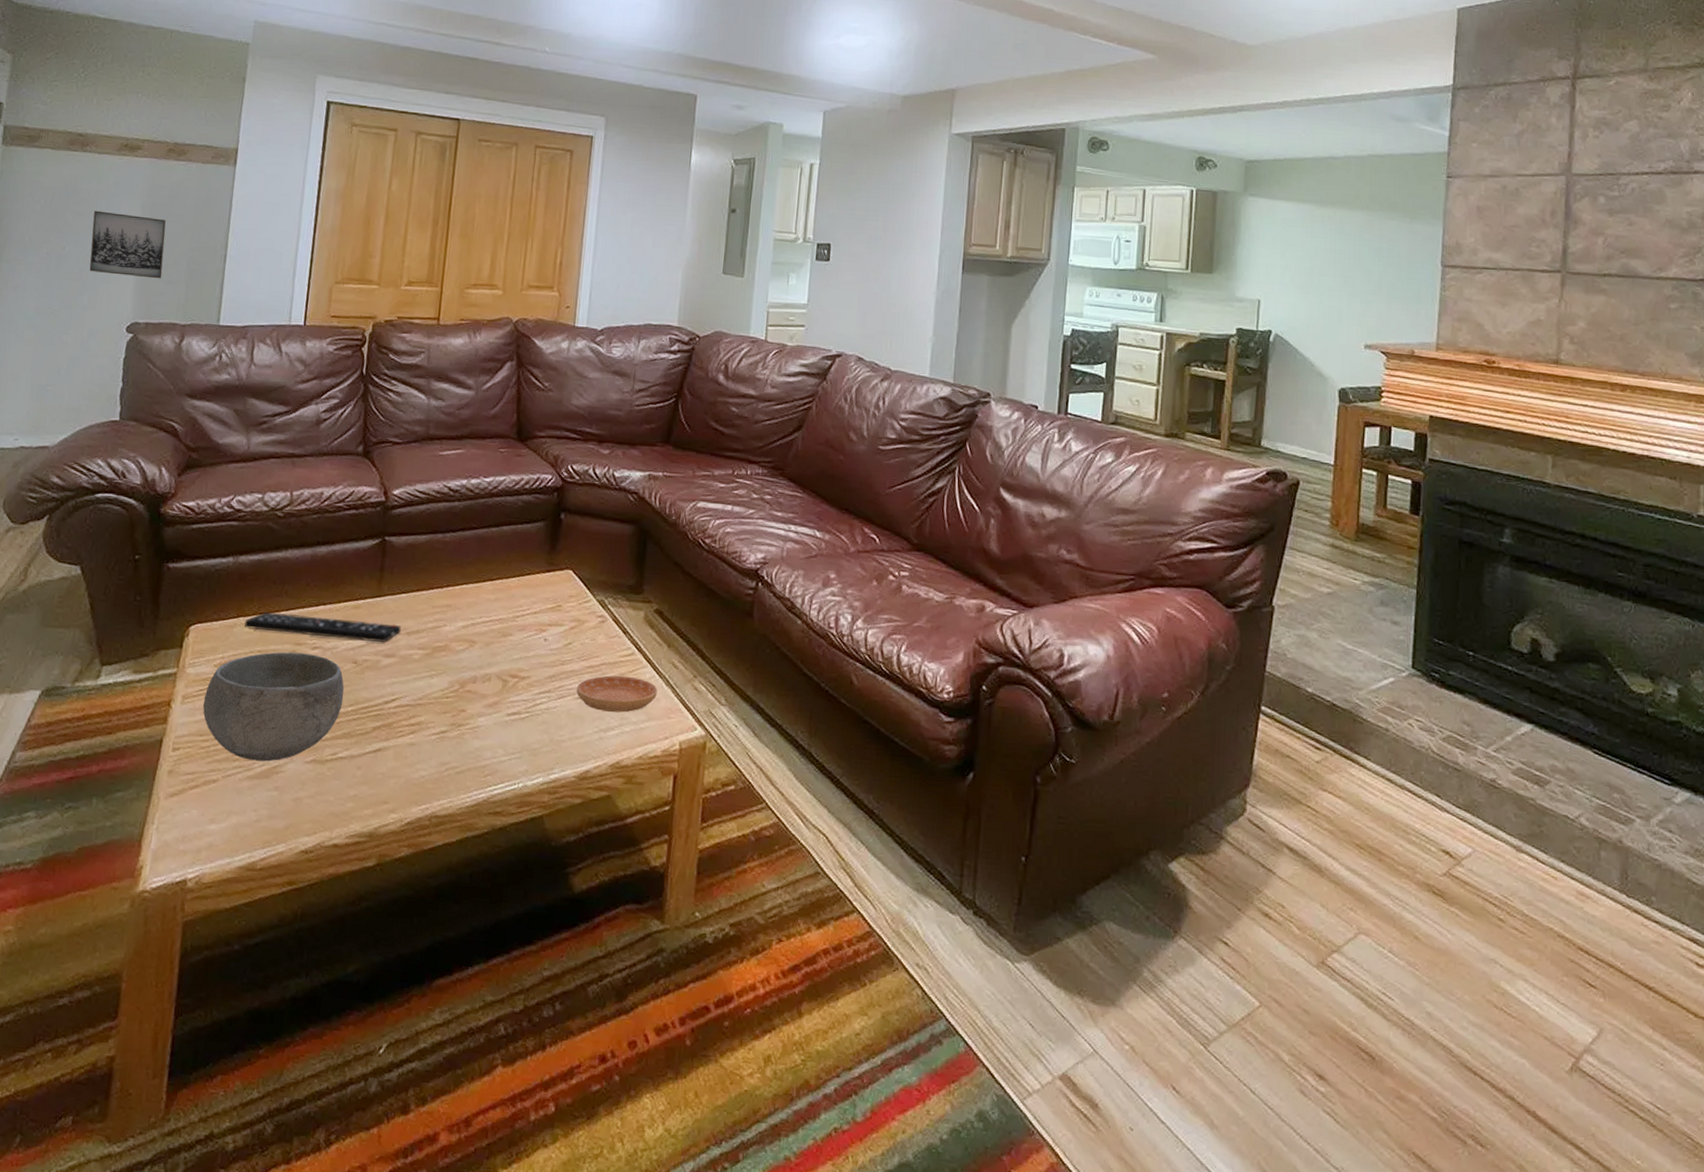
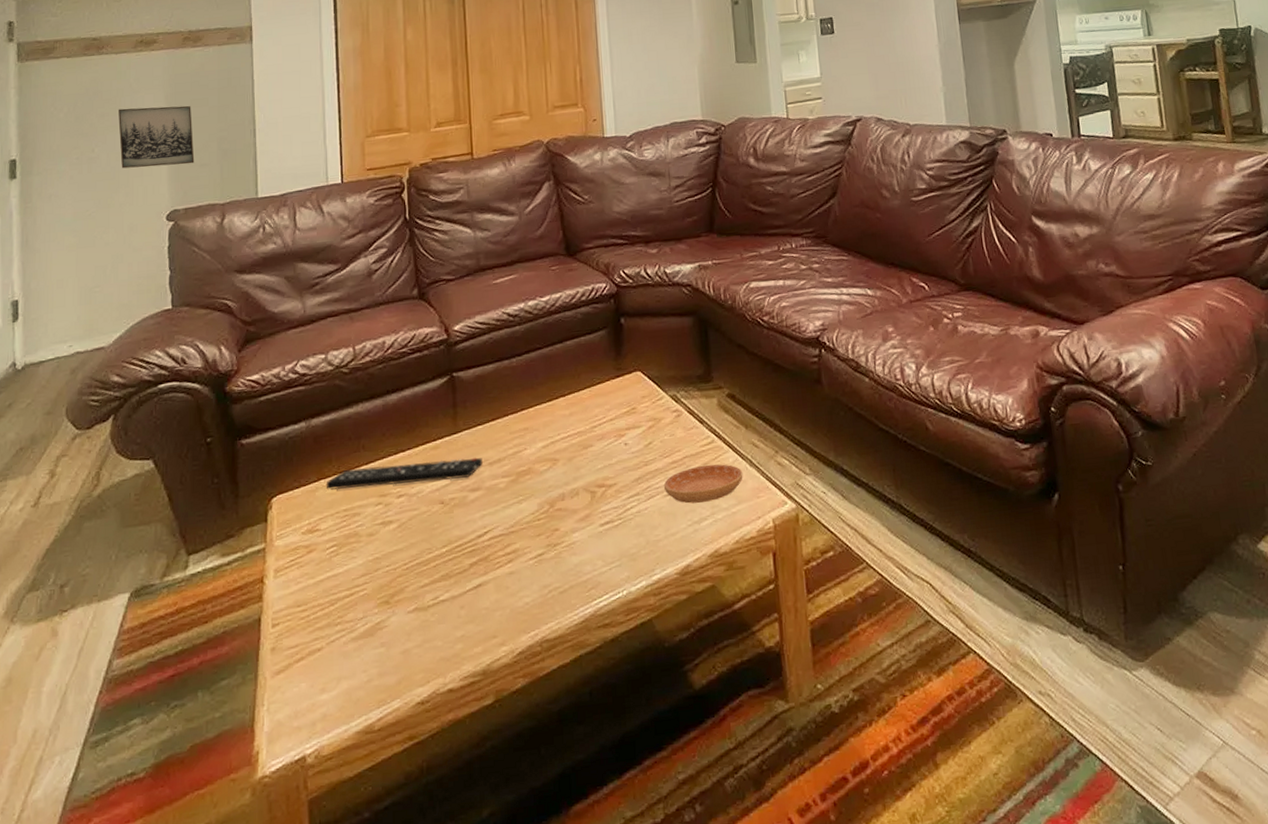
bowl: present [202,652,344,762] -> none [296,502,437,622]

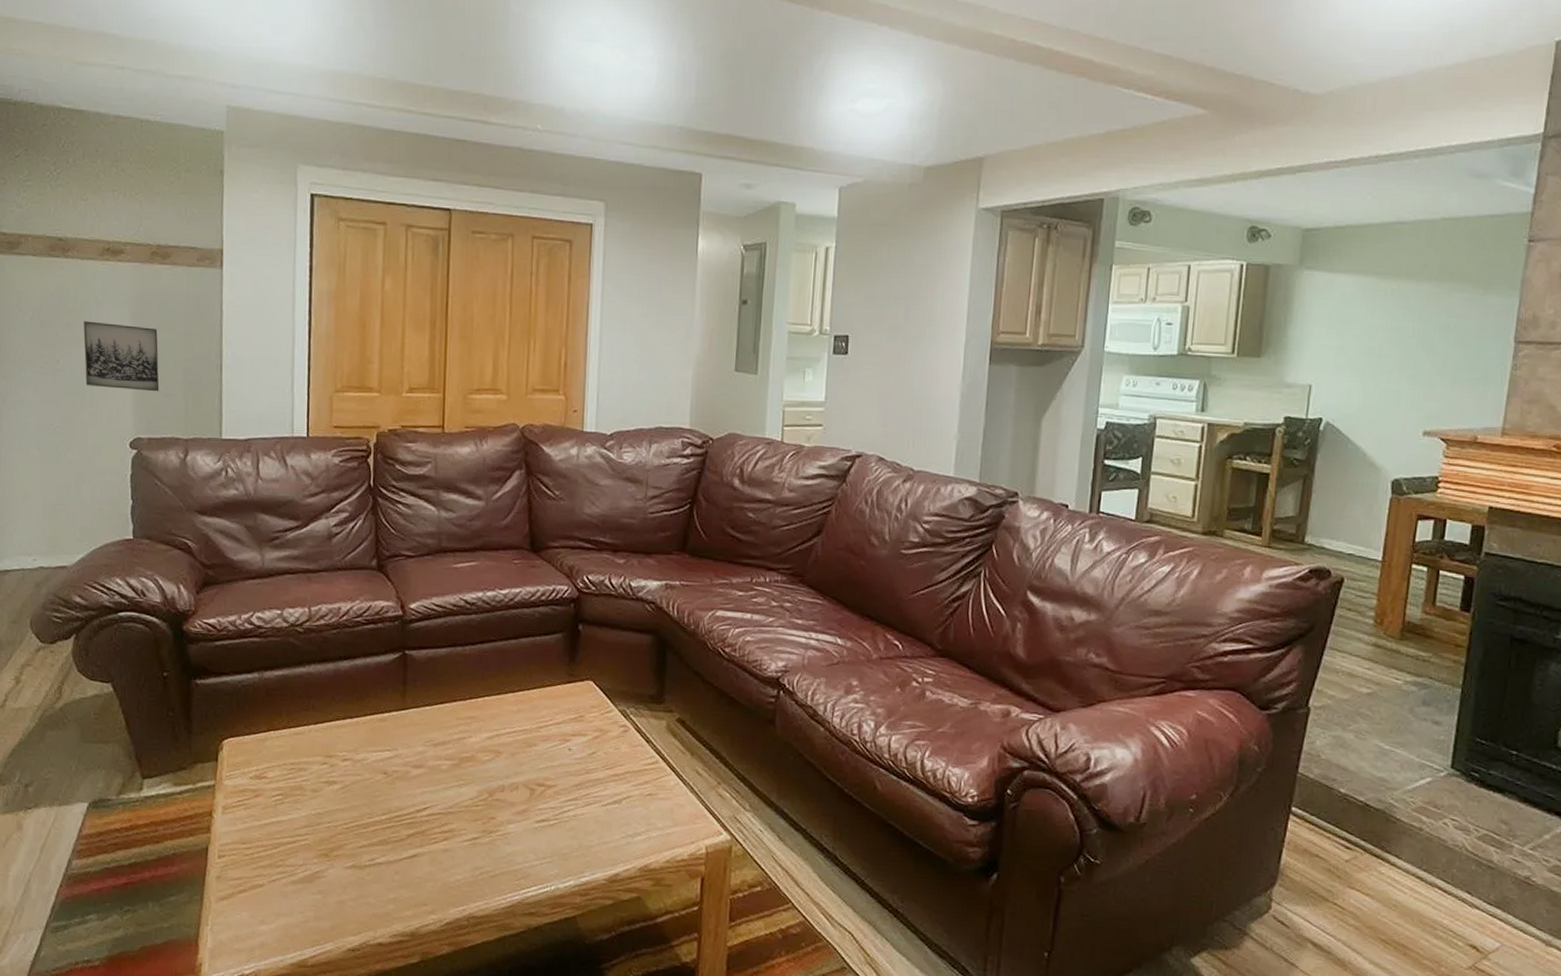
remote control: present [327,457,483,490] -> none [276,726,428,754]
saucer: present [663,464,743,504] -> none [602,783,683,819]

